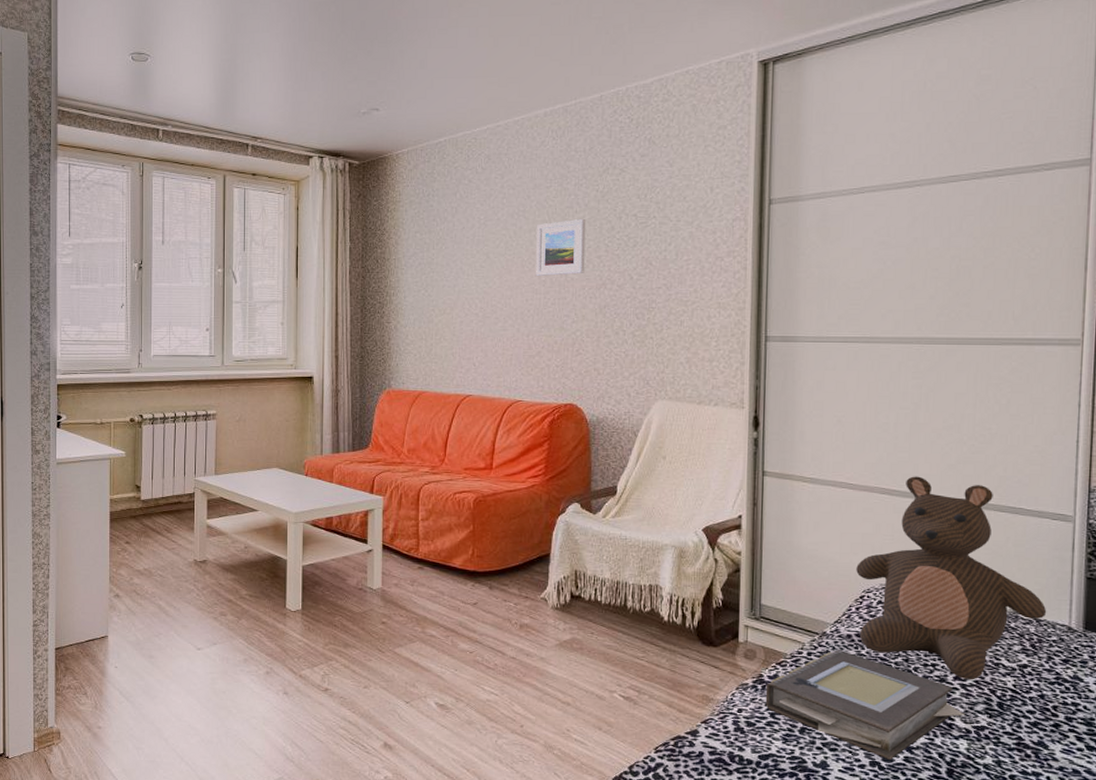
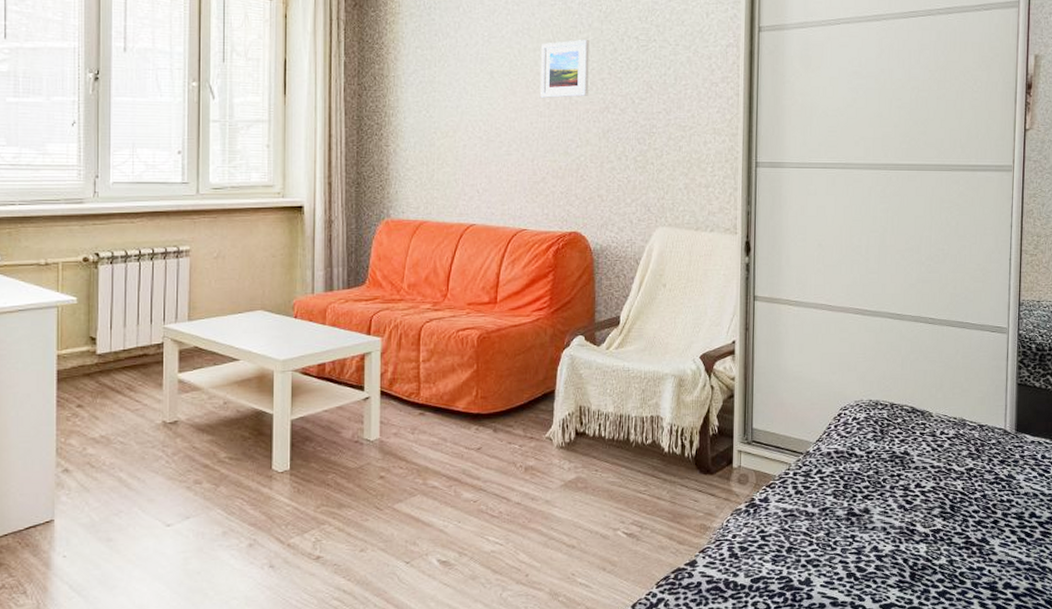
book: present [765,649,965,761] -> none [757,467,924,571]
stuffed bear: present [856,476,1047,680] -> none [835,296,988,487]

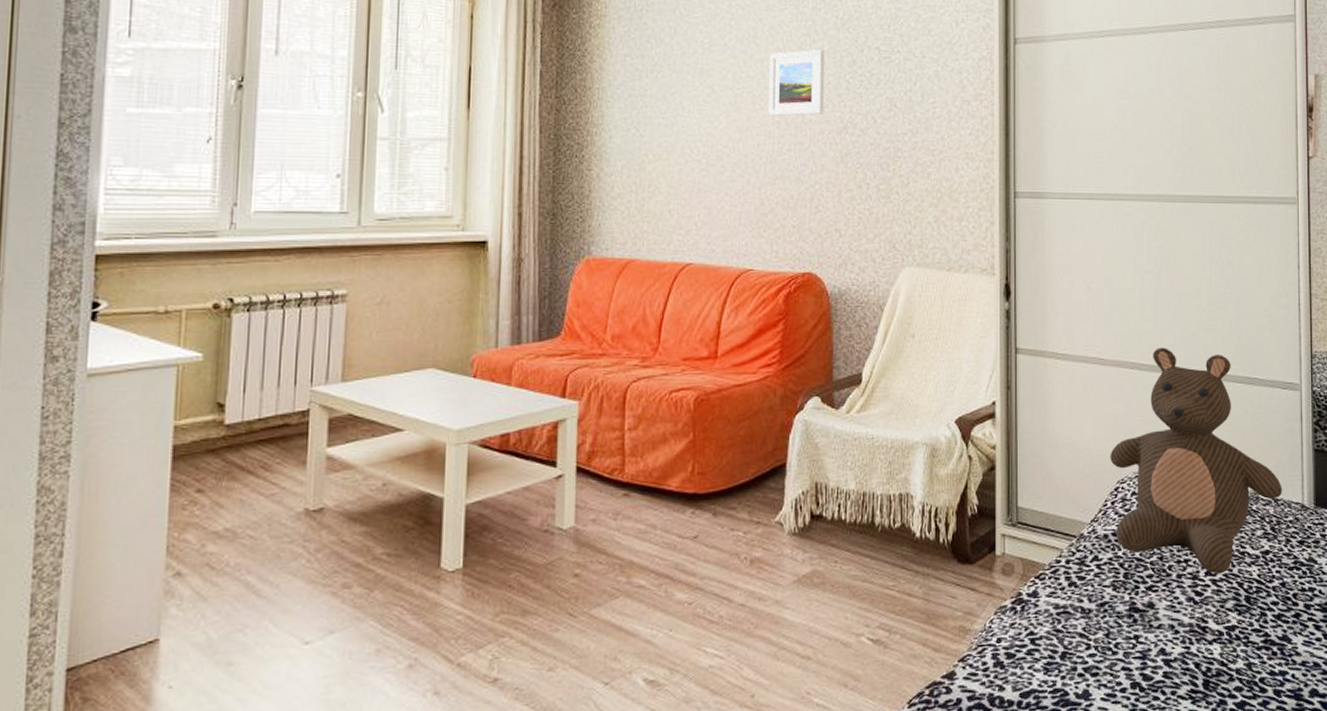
stuffed bear: none [835,296,988,487] -> present [1110,347,1283,575]

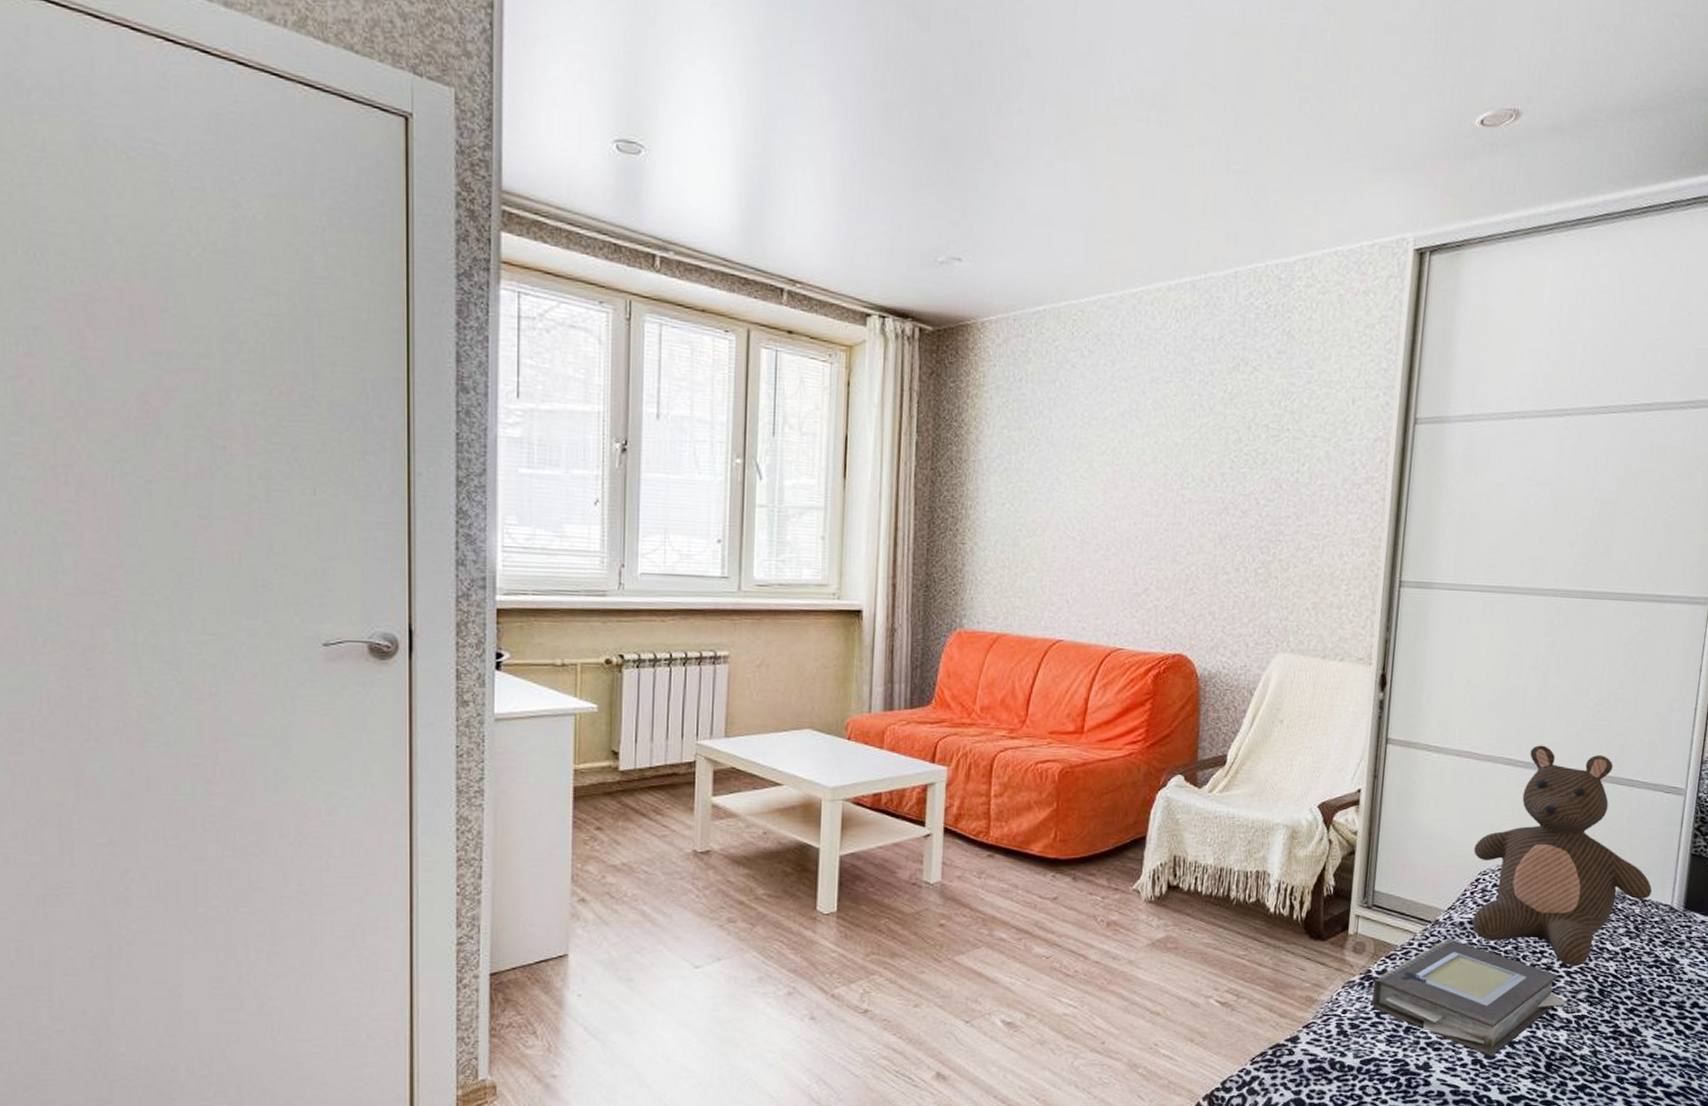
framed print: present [769,49,825,116] -> none [1147,425,1210,495]
book: none [1025,552,1217,679] -> present [1371,938,1567,1058]

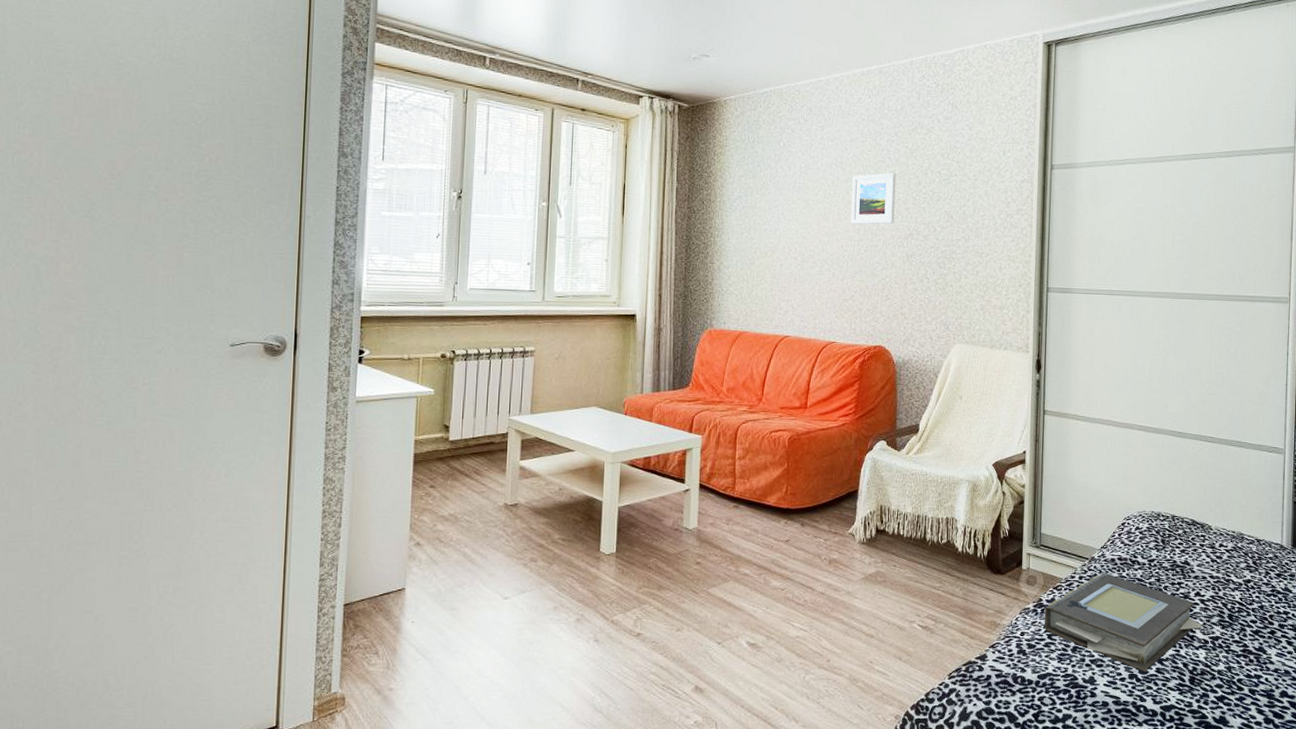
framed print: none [1147,425,1210,495] -> present [851,173,896,225]
stuffed bear: present [1472,745,1653,967] -> none [1119,414,1265,596]

